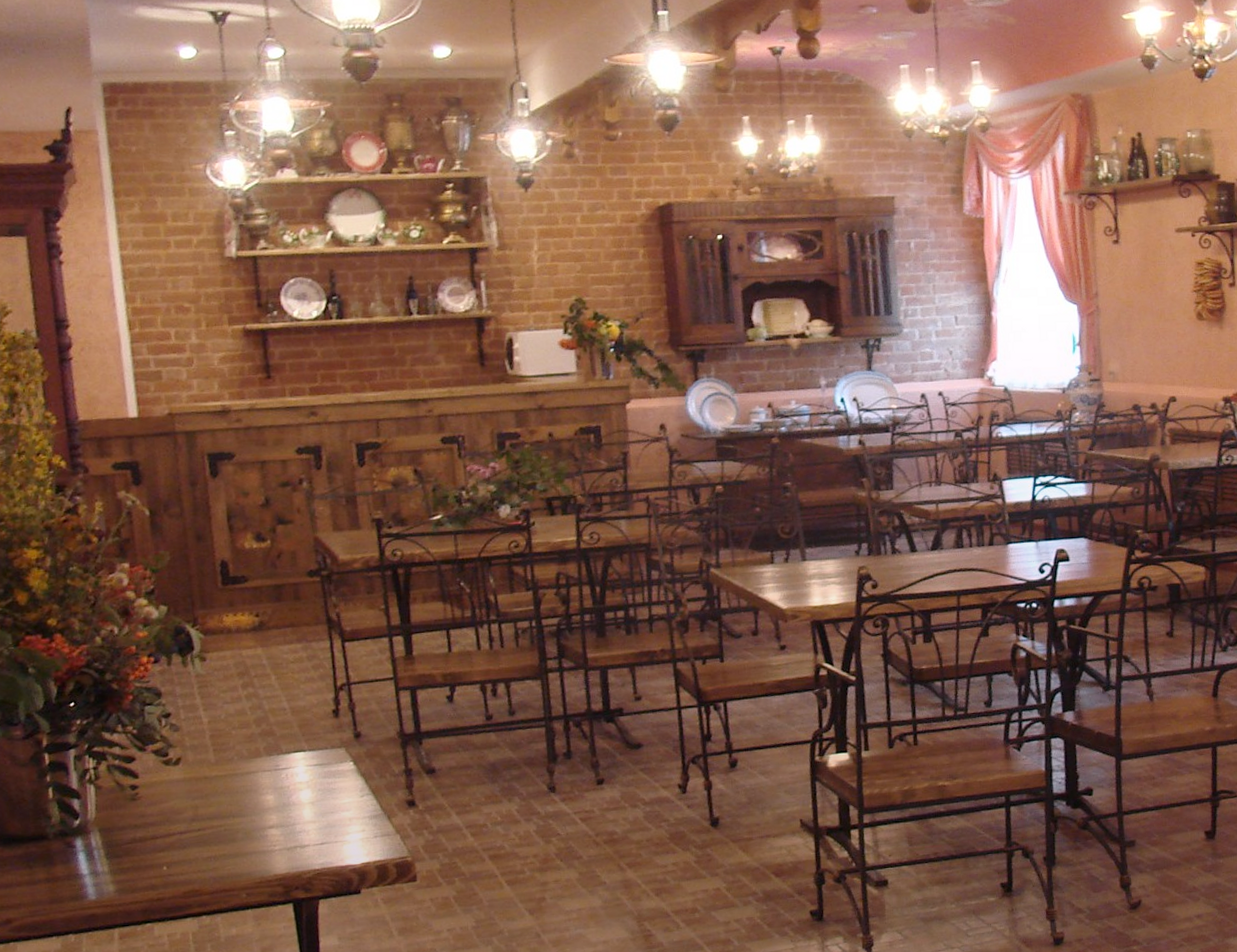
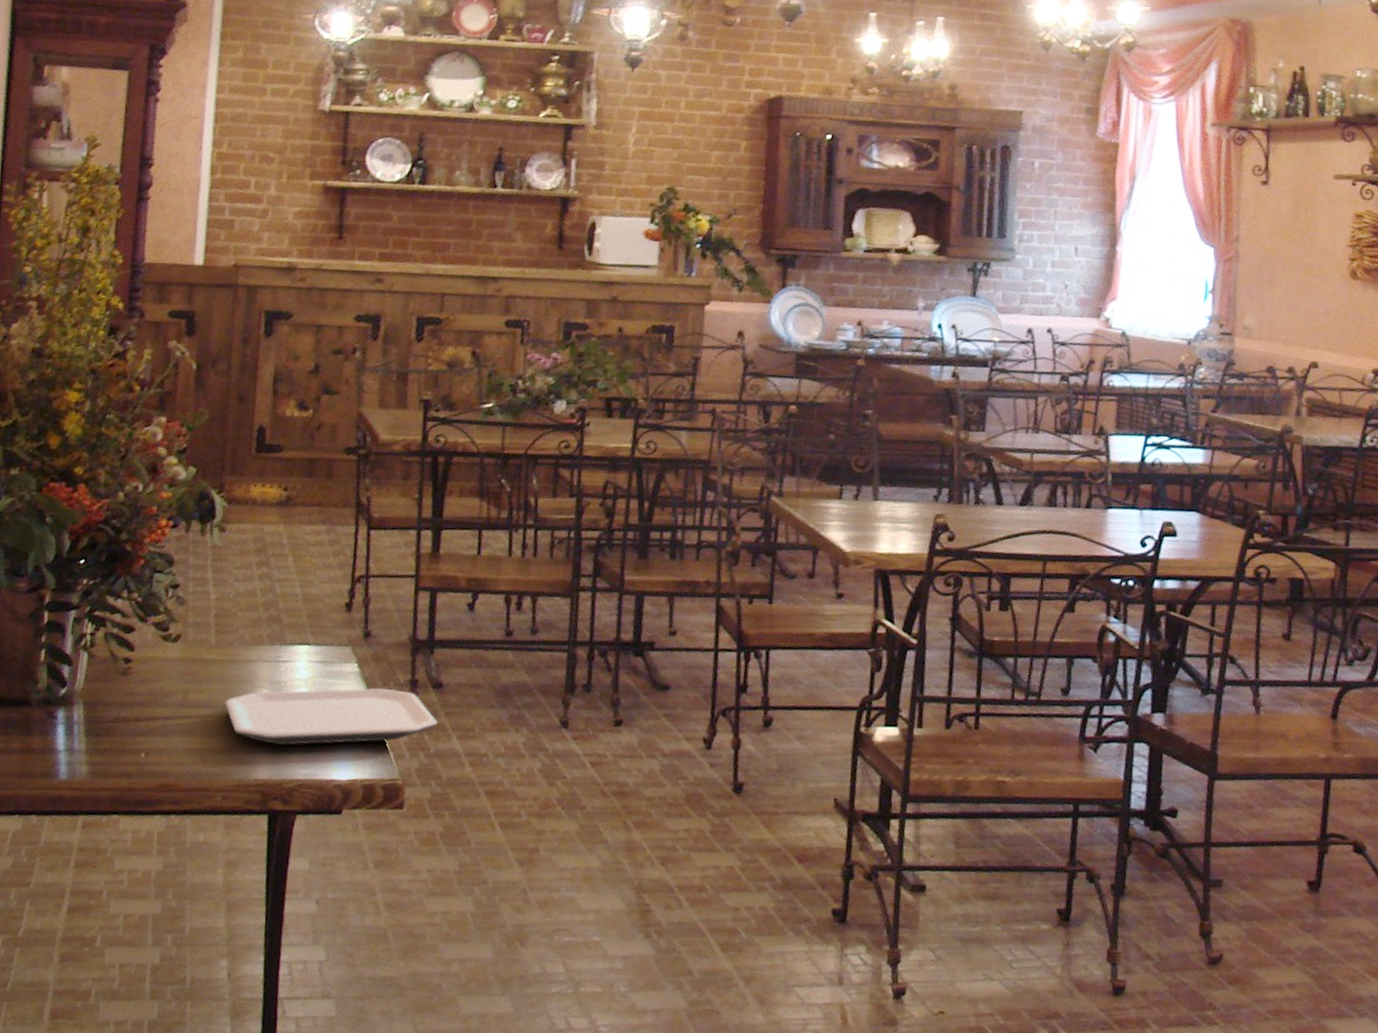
plate: none [234,780,436,842] -> present [225,688,437,746]

